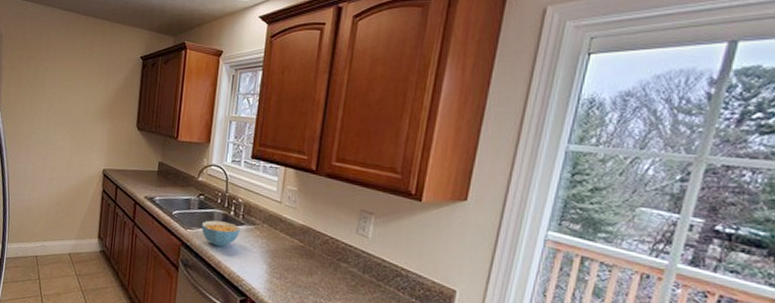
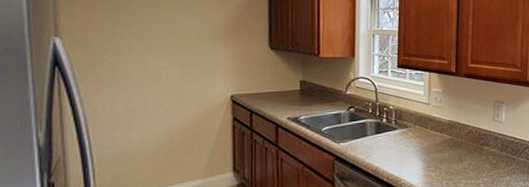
cereal bowl: present [201,220,240,247] -> none [354,129,393,154]

